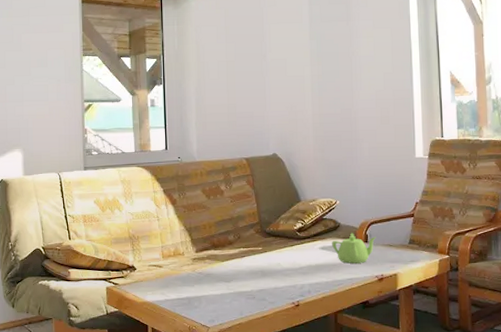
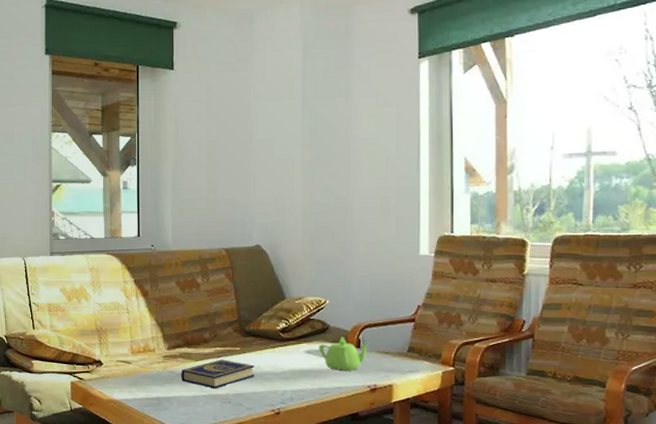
book: none [209,259,276,286] -> present [181,359,255,389]

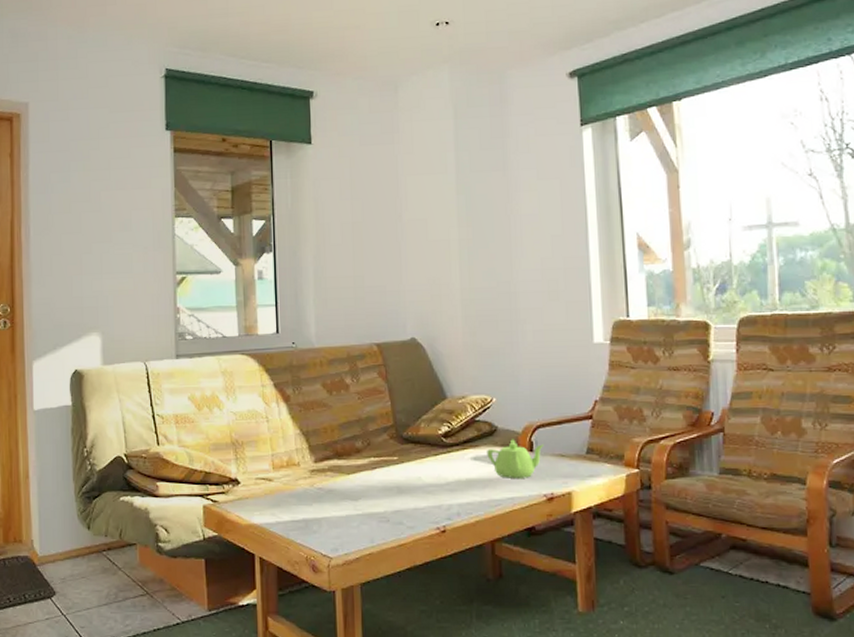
book: present [181,359,255,389] -> none [331,471,416,506]

